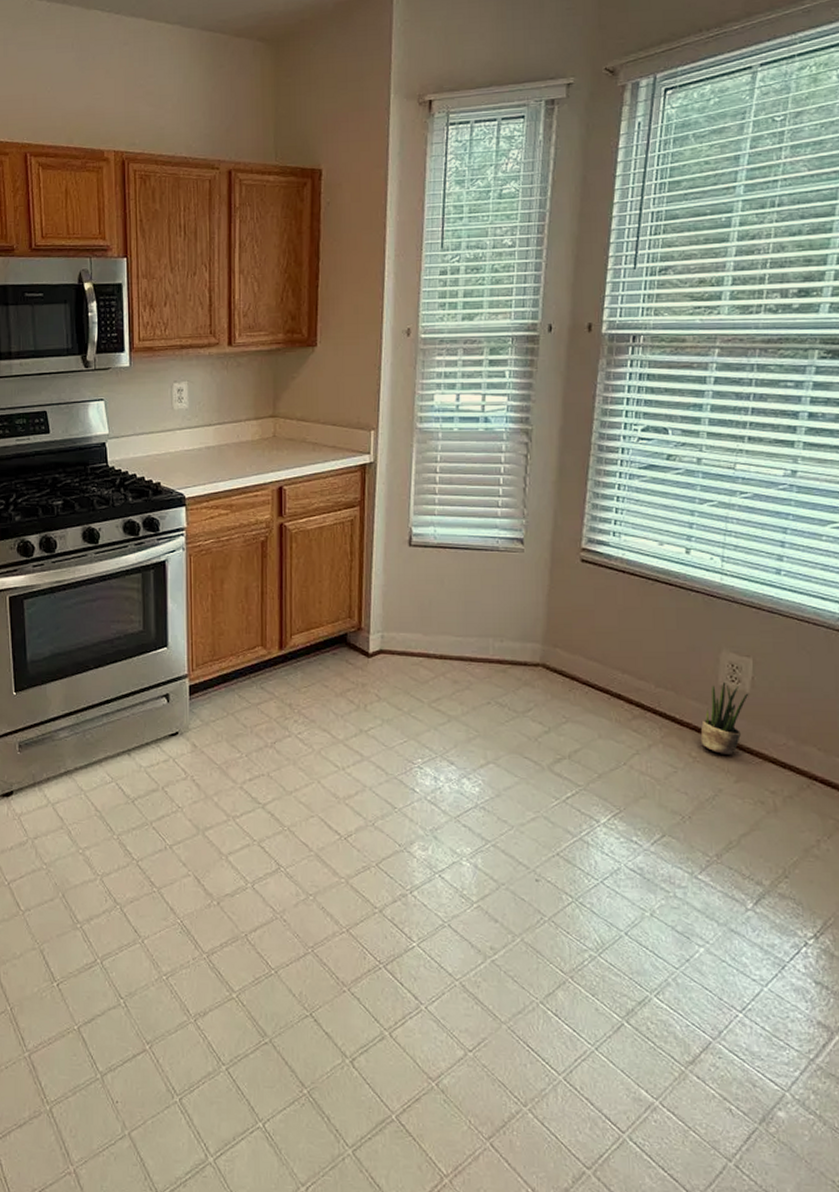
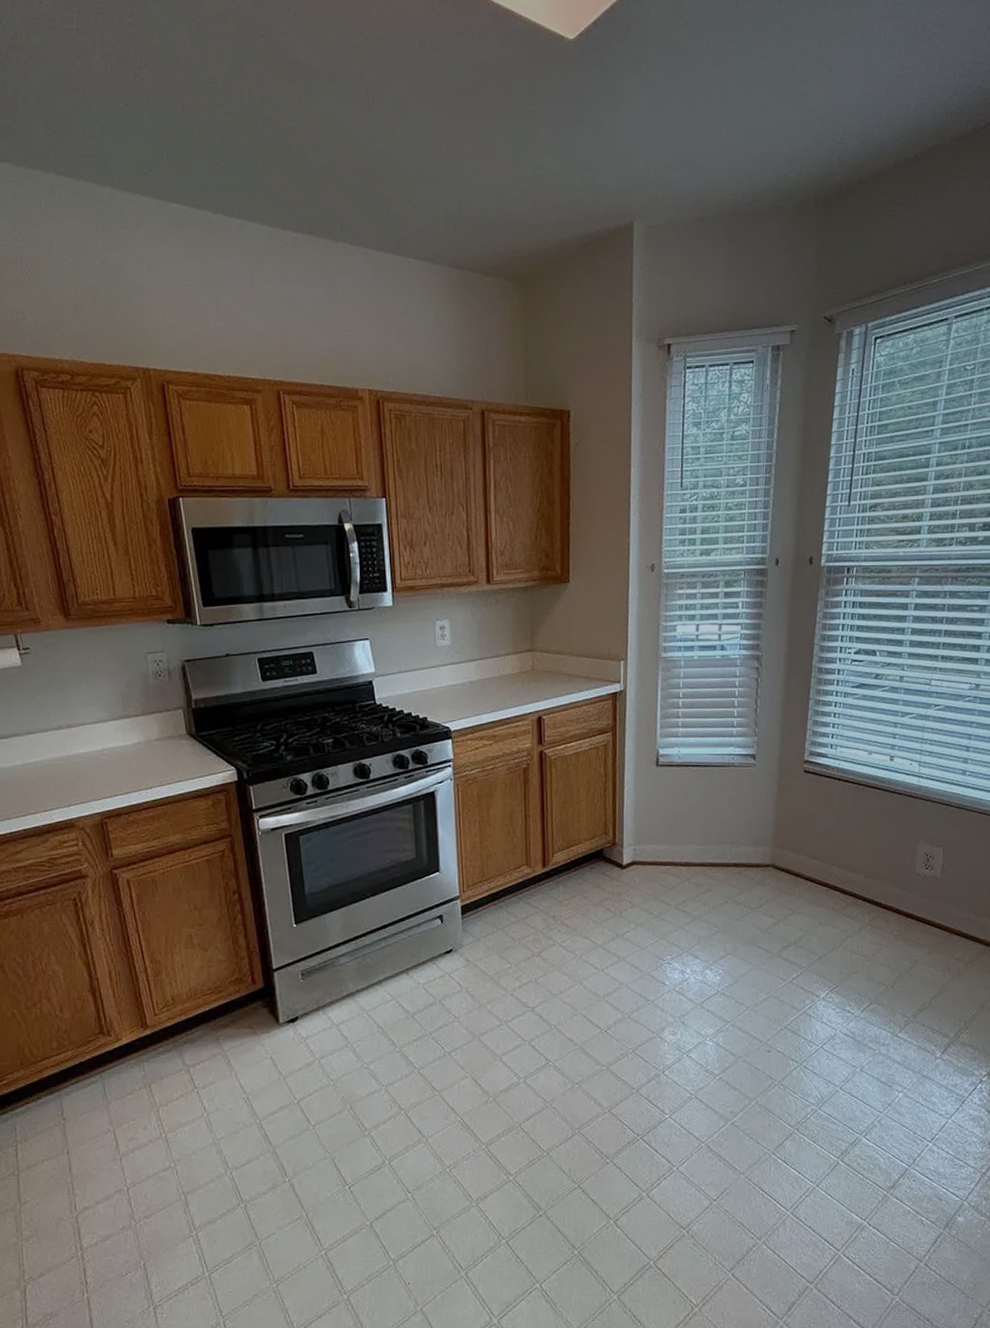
potted plant: present [700,681,749,754] -> none [901,869,940,931]

